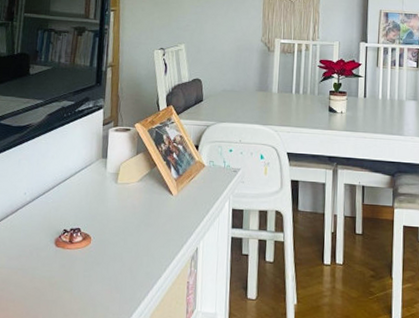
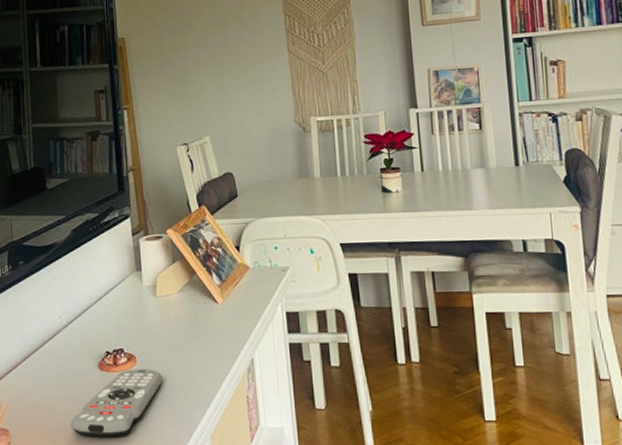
remote control: none [20,248,113,309] -> present [70,369,163,436]

